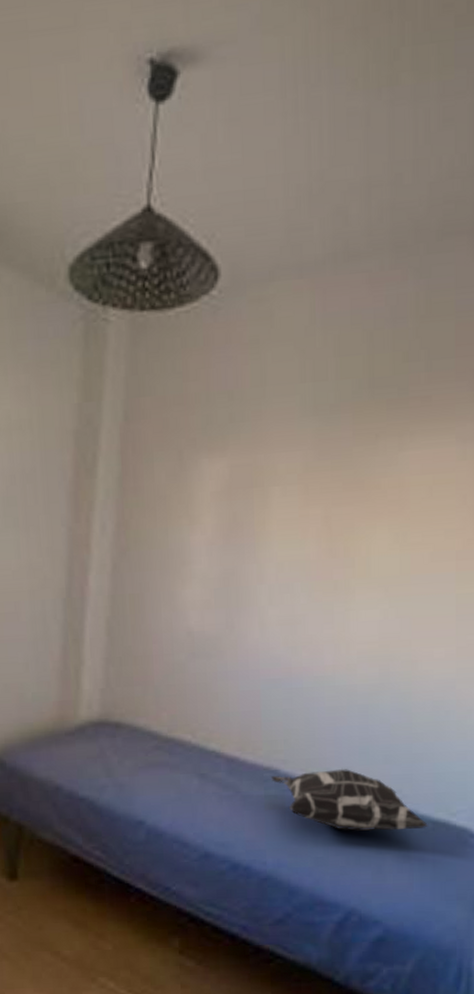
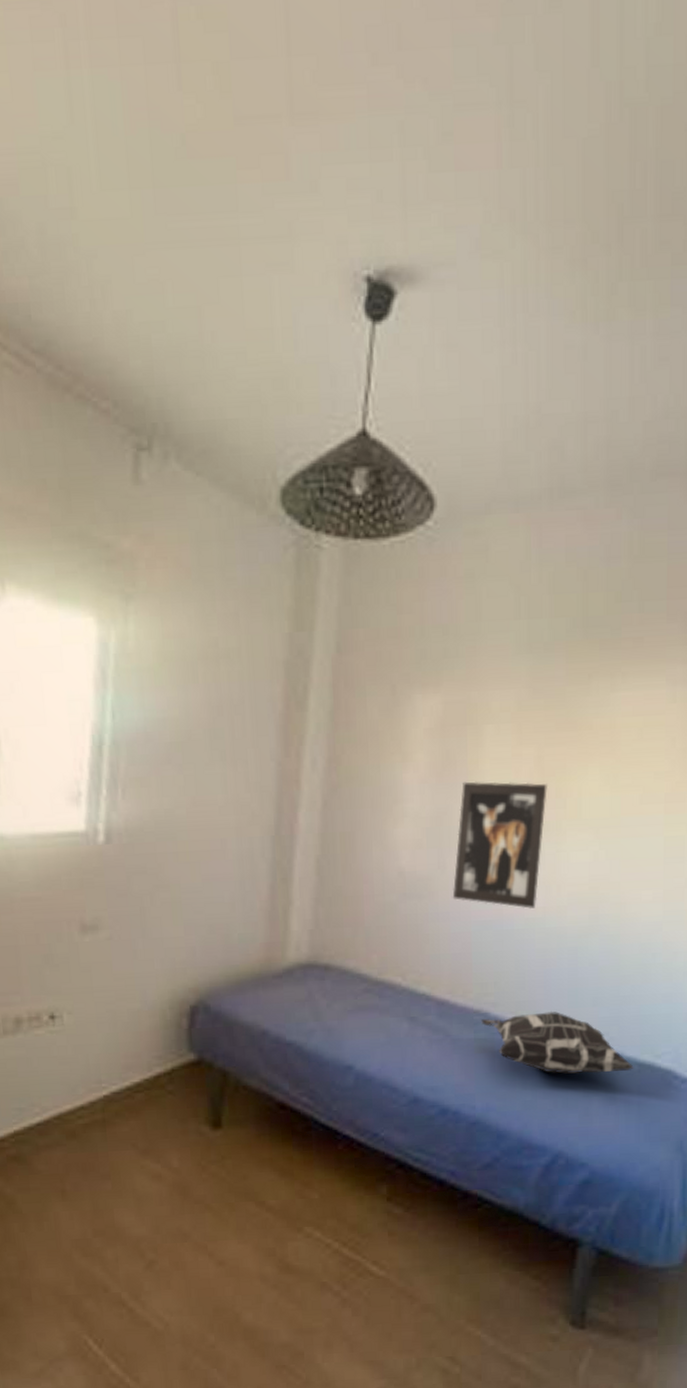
wall art: none [241,542,335,667] -> present [452,781,547,909]

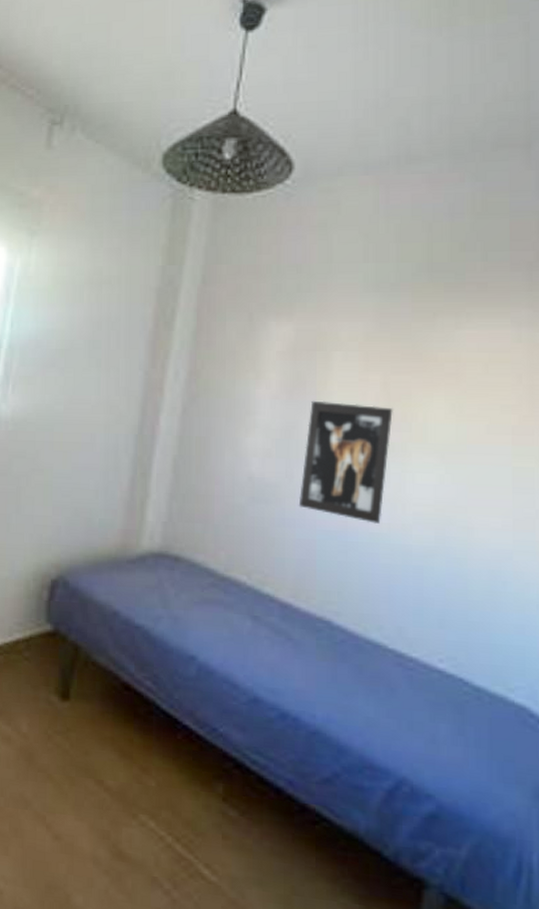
decorative pillow: present [480,1011,634,1074] -> none [323,627,484,701]

